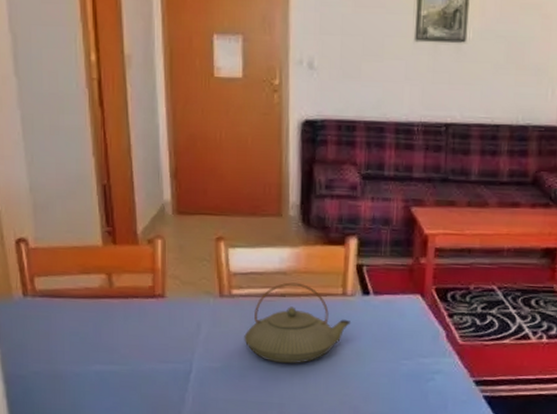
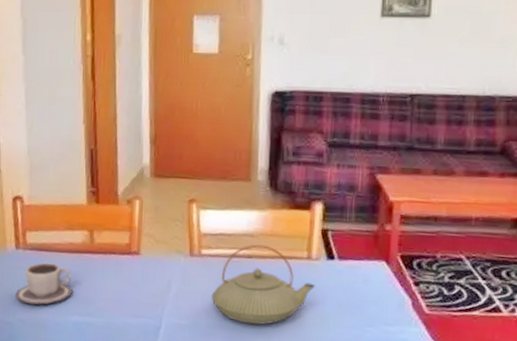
cup: none [27,310,92,356] -> present [15,262,72,305]

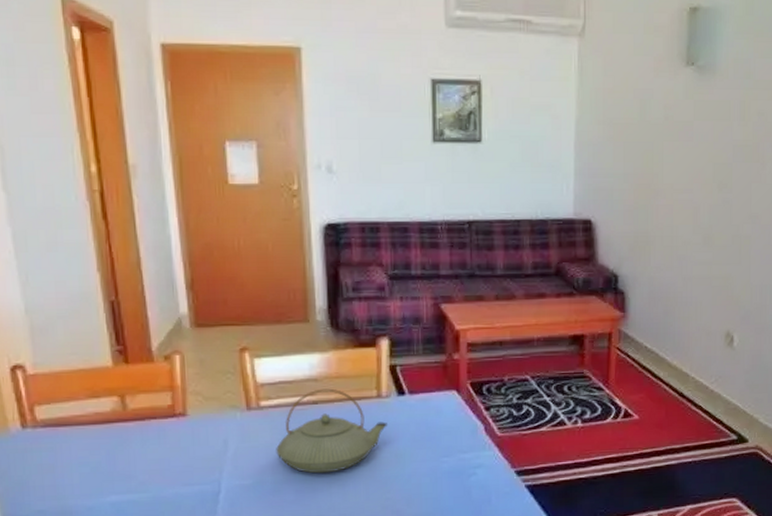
cup: present [15,262,72,305] -> none [28,439,105,492]

